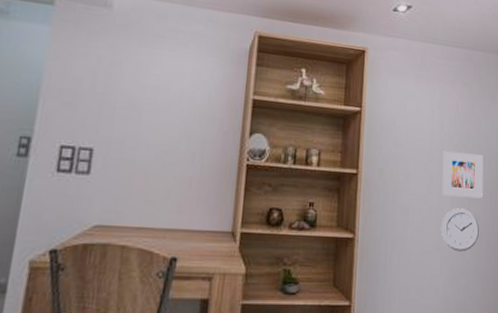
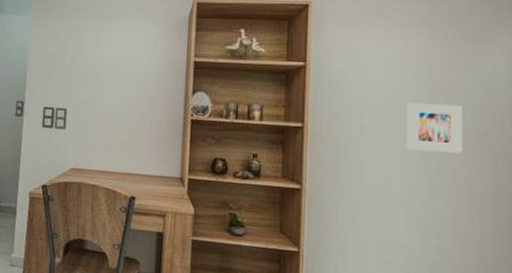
wall clock: present [440,208,479,252] -> none [404,163,457,210]

